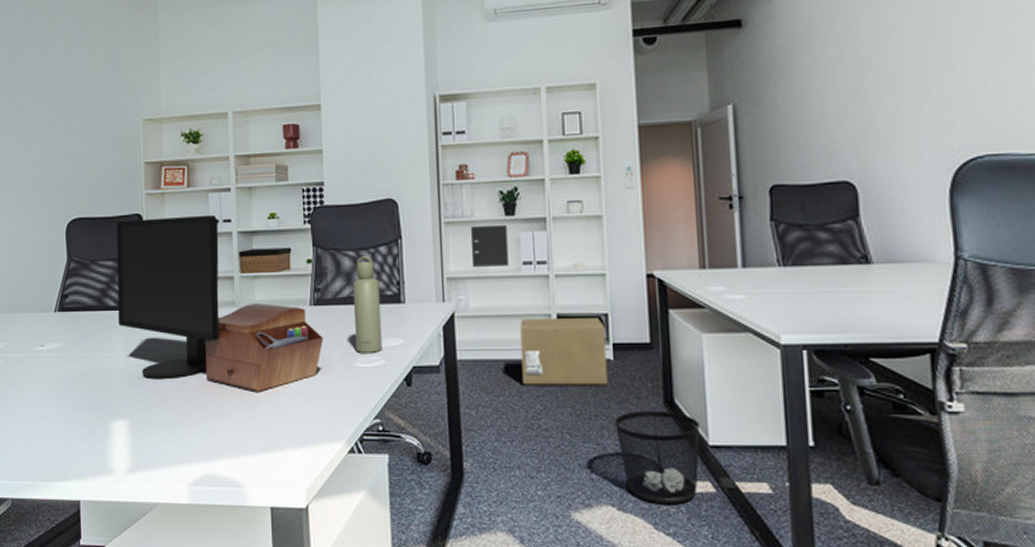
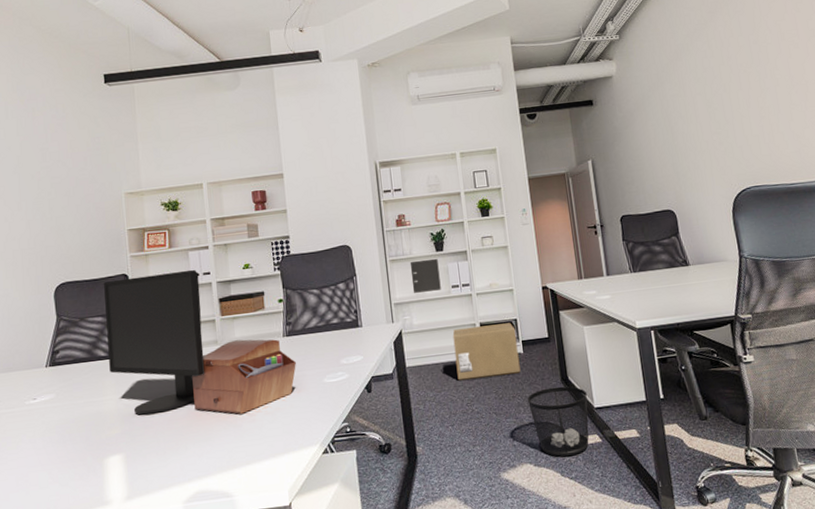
bottle: present [352,256,382,353] -> none [318,292,346,371]

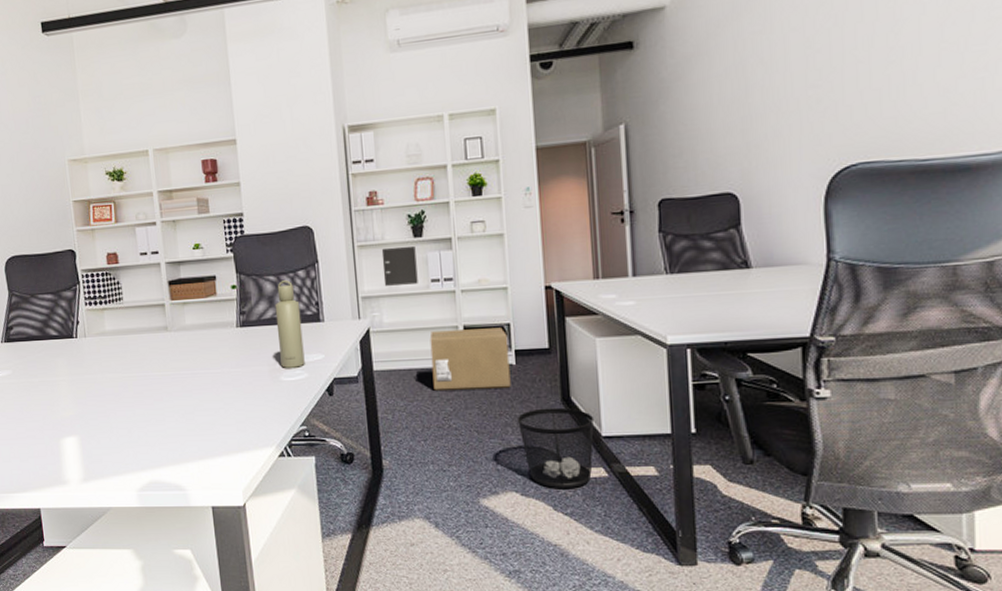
computer monitor: present [104,269,205,415] -> none [52,247,156,399]
sewing box: present [192,339,296,414] -> none [142,327,251,407]
bottle: none [318,292,346,371] -> present [275,280,305,368]

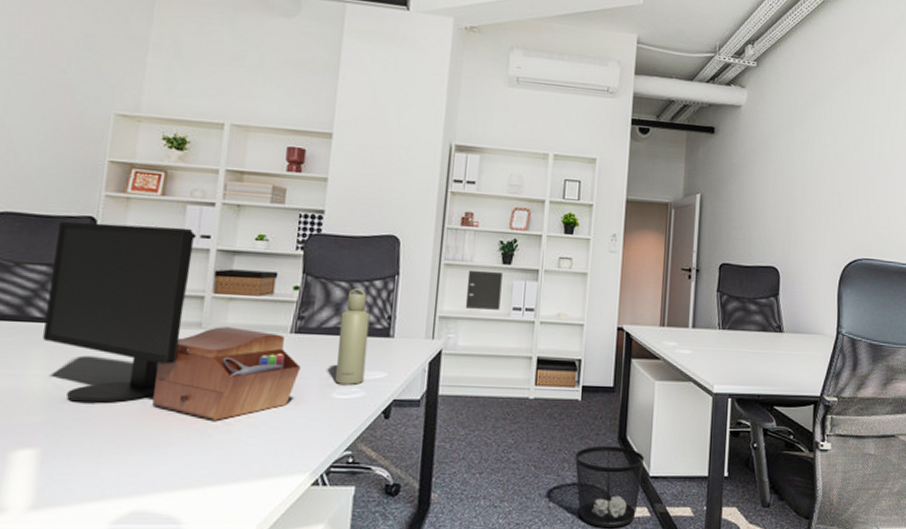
computer monitor: none [52,247,156,399] -> present [43,221,195,403]
sewing box: none [142,327,251,407] -> present [152,327,300,420]
box: present [429,327,511,391] -> none [498,359,578,423]

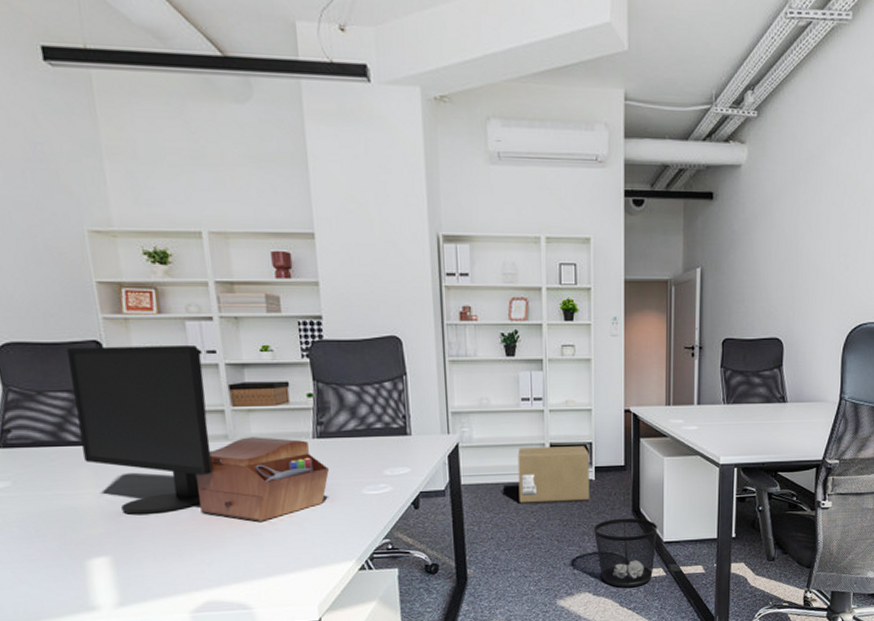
bottle: present [335,288,370,385] -> none [357,391,390,481]
binder: present [465,270,503,310] -> none [473,364,509,402]
box: none [498,359,578,423] -> present [517,446,590,503]

